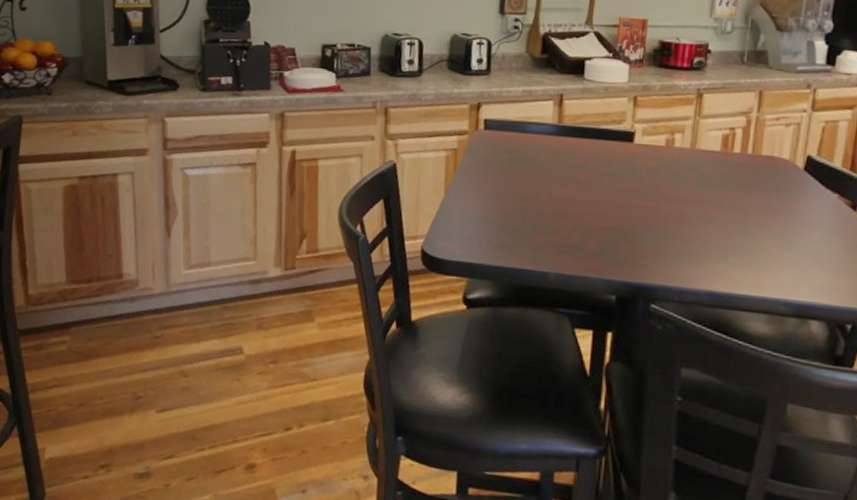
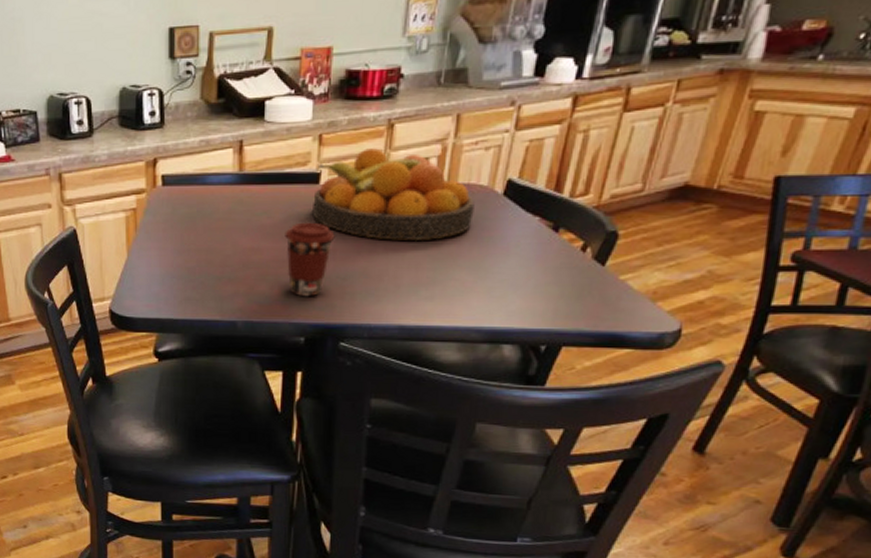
coffee cup: none [599,178,648,254] -> present [285,222,335,297]
fruit bowl: none [626,114,778,208] -> present [313,148,475,242]

